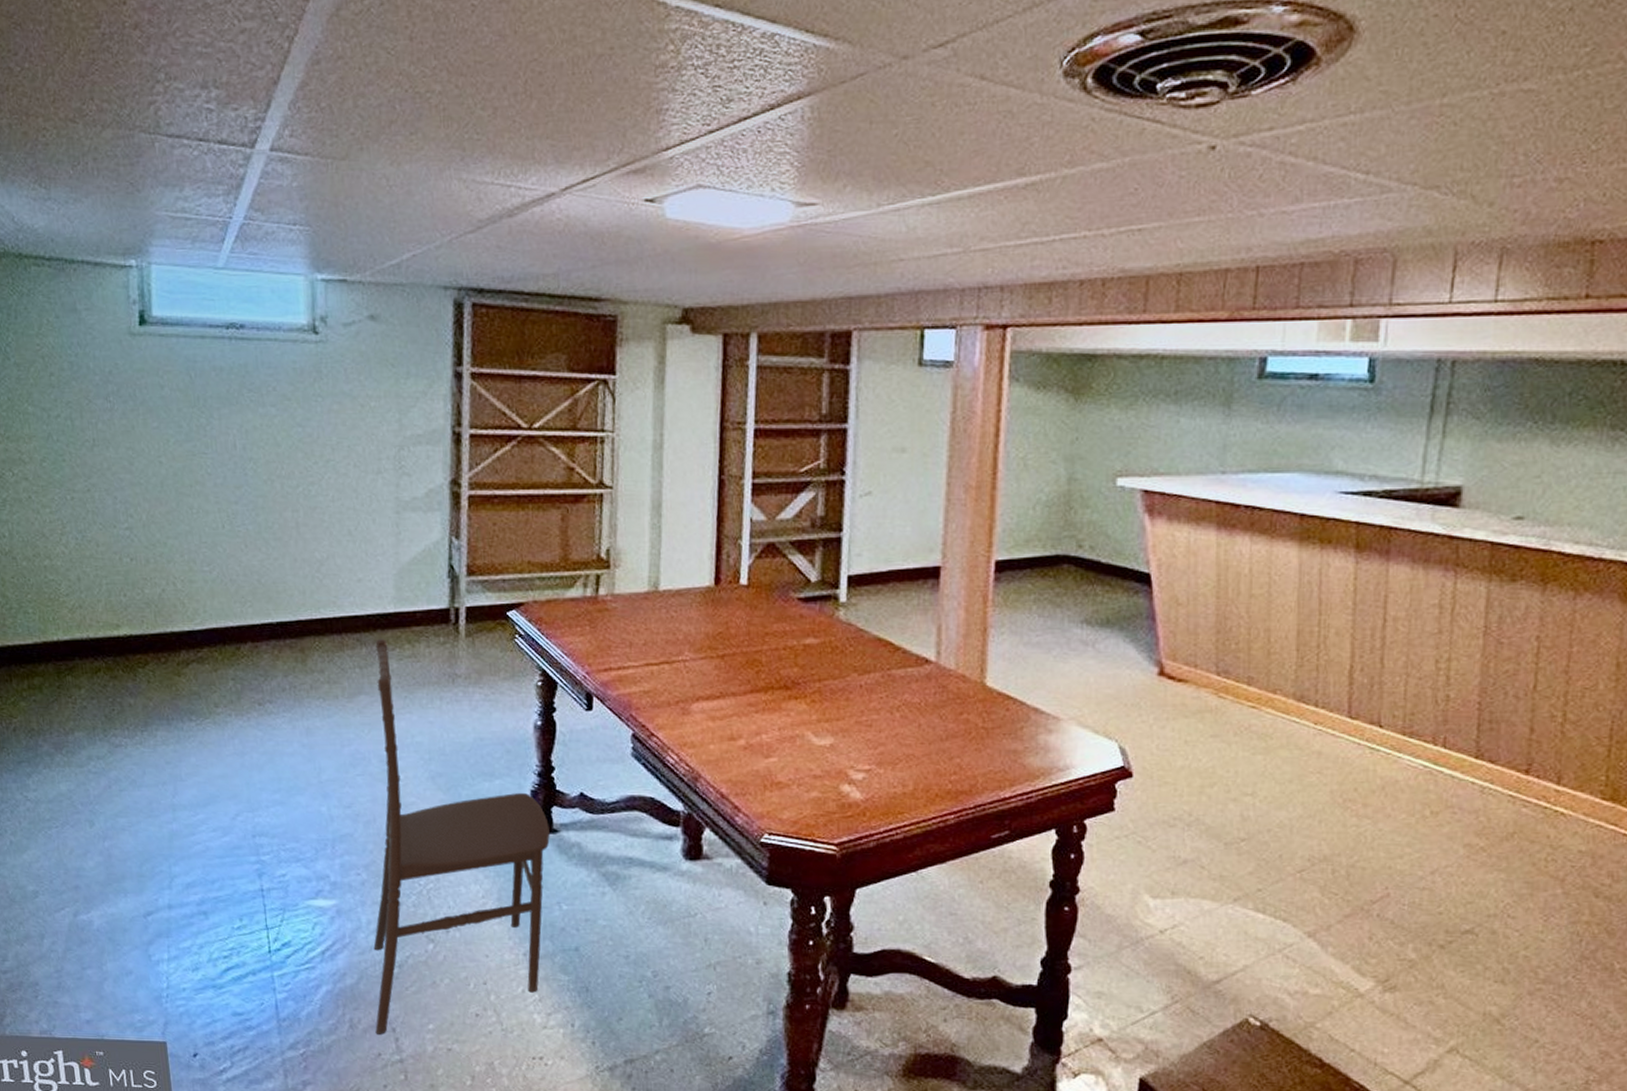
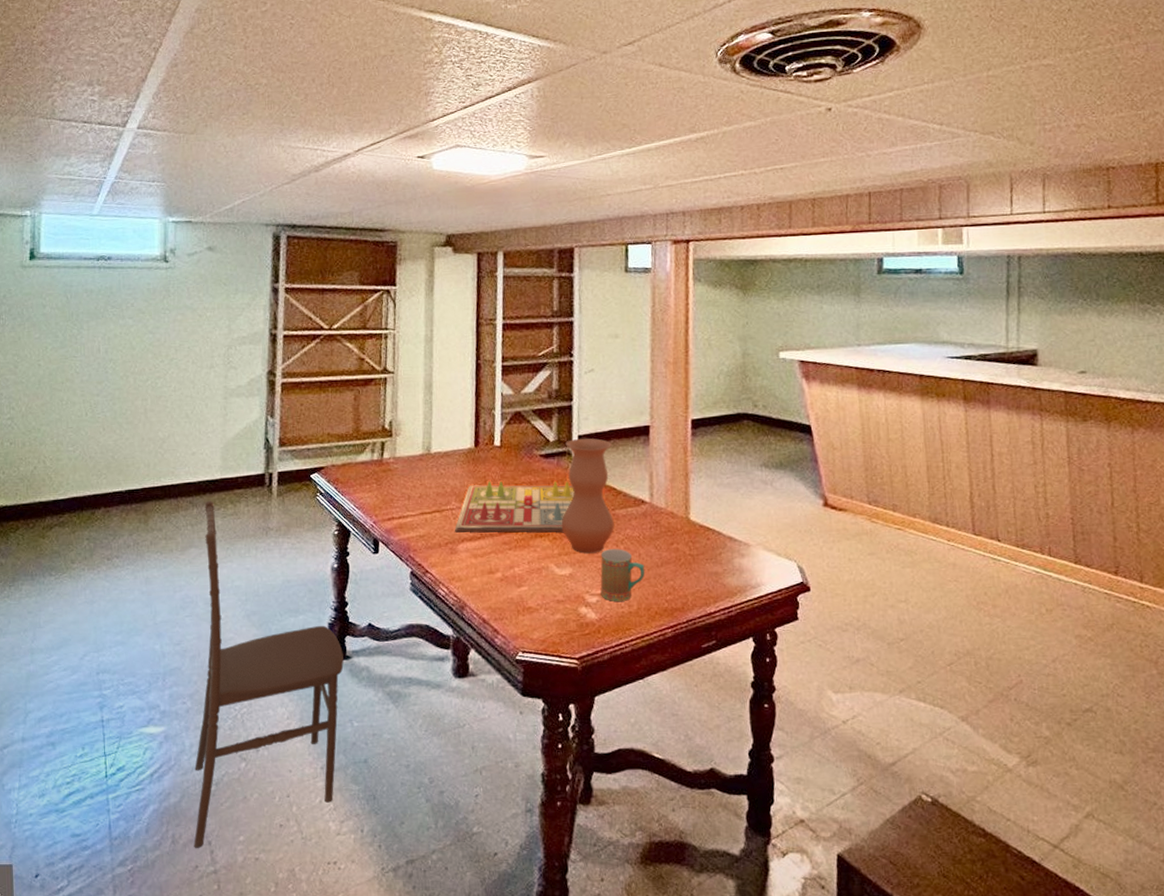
gameboard: none [688,628,840,694] -> present [455,480,575,533]
vase: none [822,579,890,721] -> present [561,438,614,554]
mug: none [868,717,926,780] -> present [600,549,646,601]

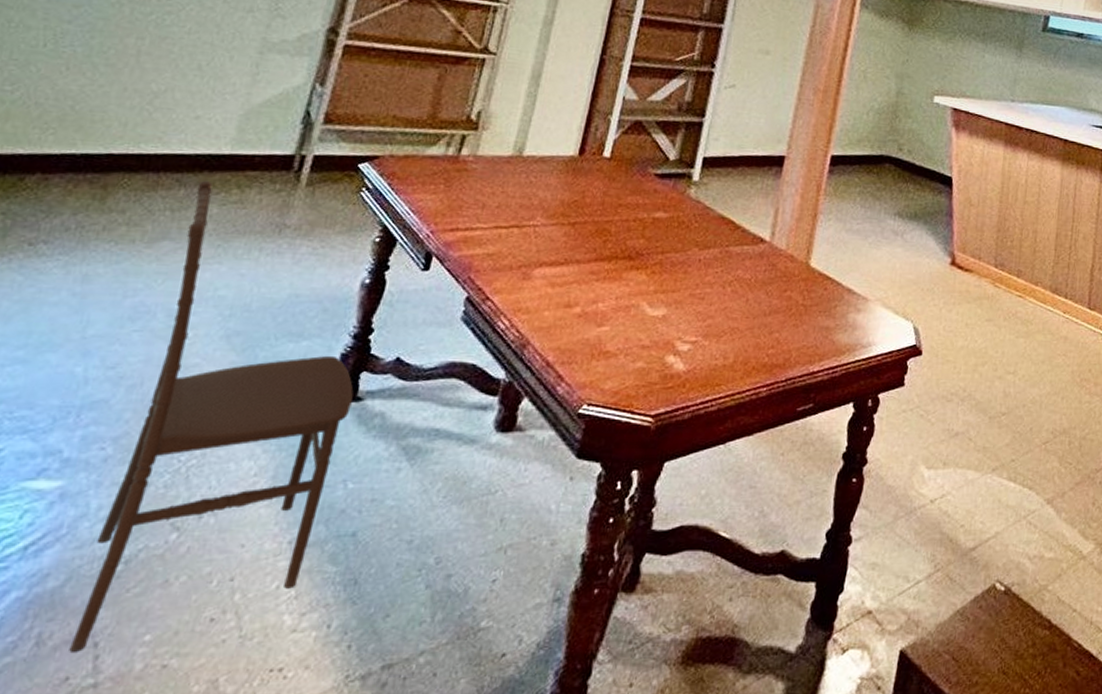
gameboard: present [455,480,575,533] -> none [534,197,687,266]
vase: present [561,438,614,554] -> none [663,160,739,294]
mug: present [600,549,646,601] -> none [694,290,751,352]

